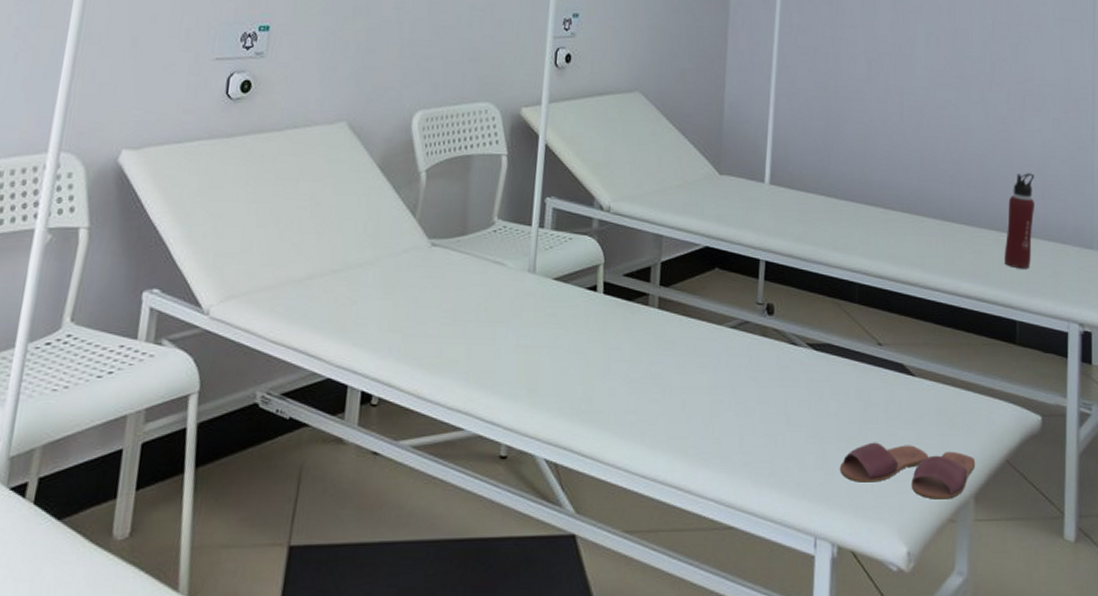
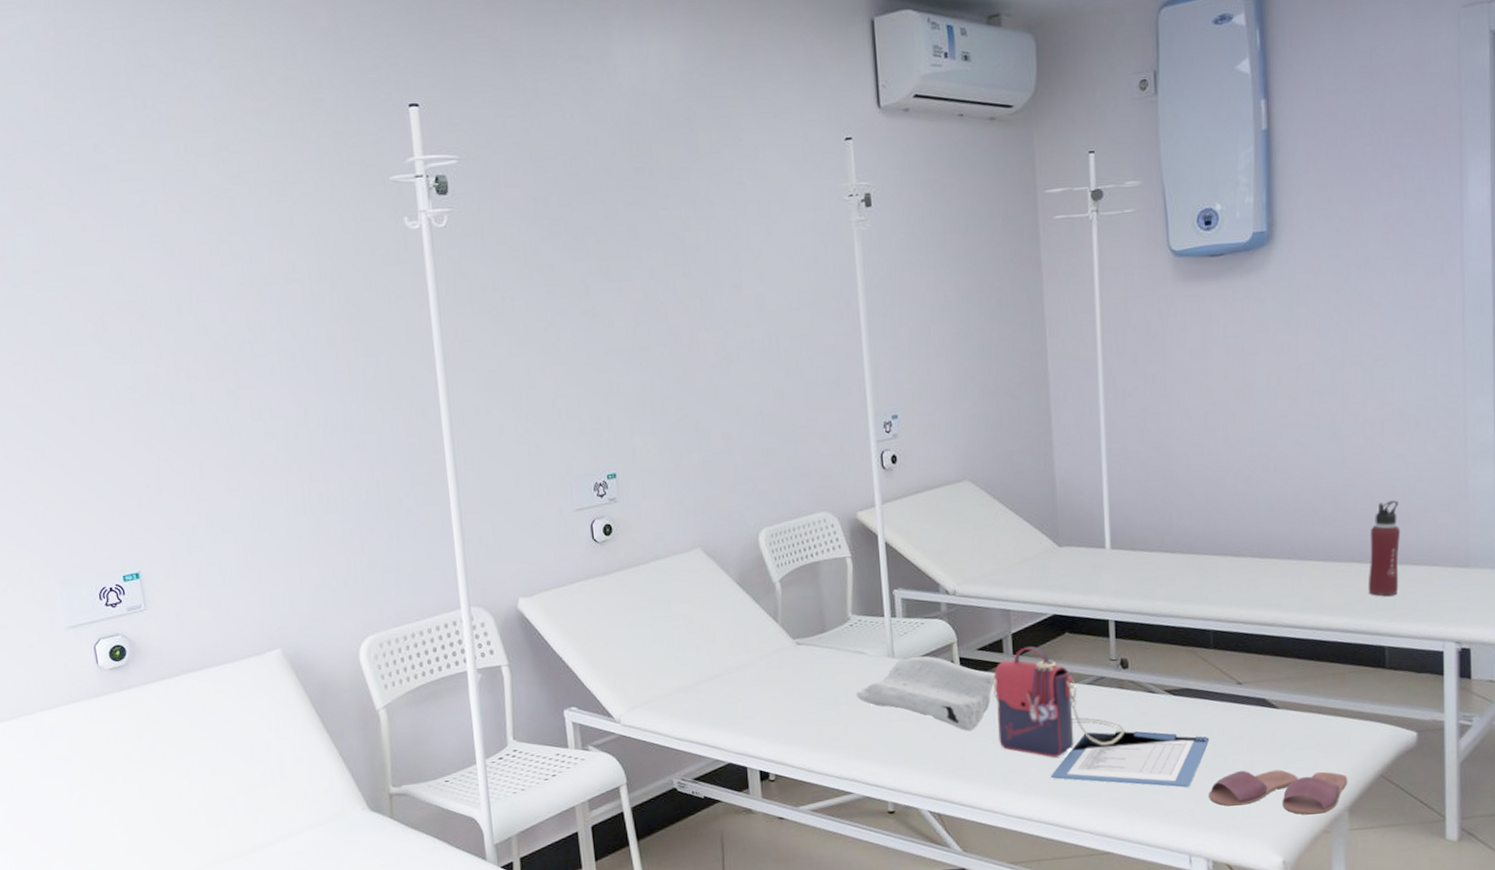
towel: none [486,274,636,368] -> present [855,656,994,731]
handbag: none [632,279,763,408] -> present [992,646,1124,758]
clipboard: none [682,382,845,456] -> present [1051,731,1209,788]

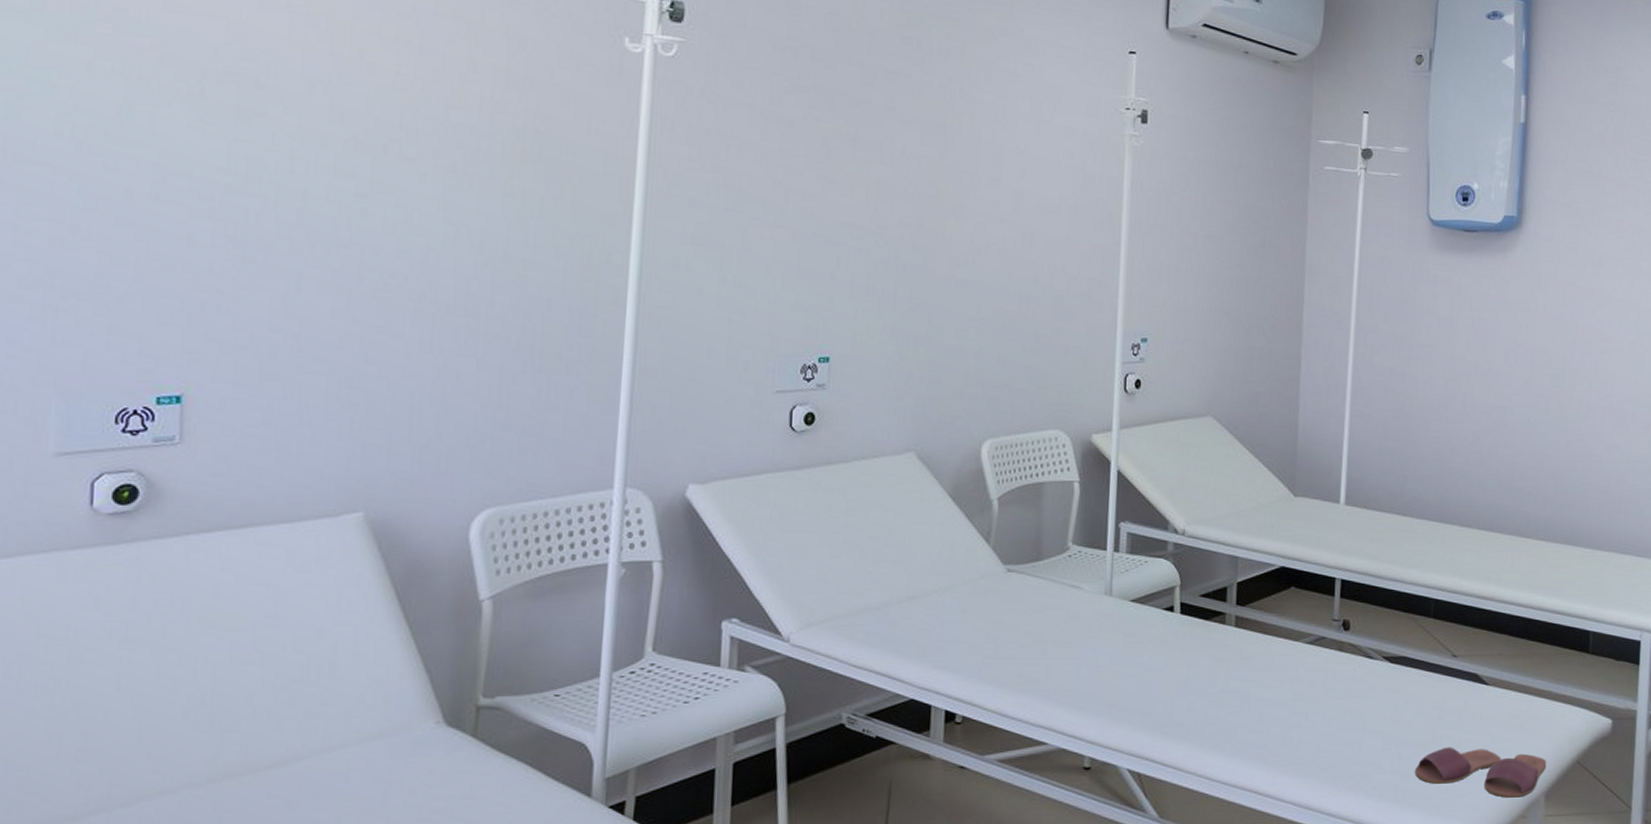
towel: present [855,656,994,731] -> none [1064,596,1213,684]
handbag: present [992,646,1124,758] -> none [1210,598,1339,719]
clipboard: present [1051,731,1209,788] -> none [1261,694,1420,761]
water bottle: present [1368,500,1401,596] -> none [1579,488,1612,582]

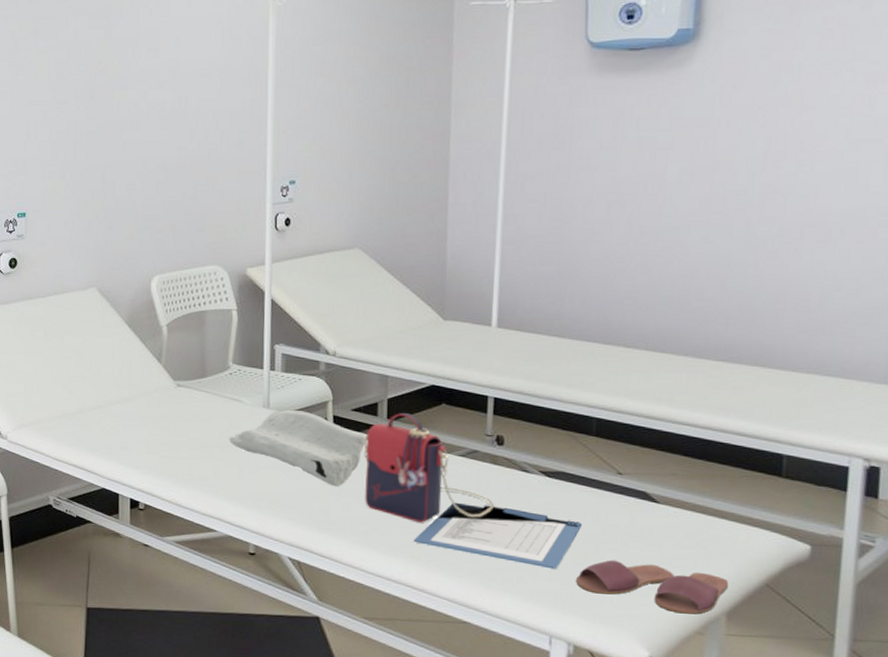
towel: none [1064,596,1213,684] -> present [228,409,365,487]
handbag: none [1210,598,1339,719] -> present [363,413,494,523]
clipboard: none [1261,694,1420,761] -> present [414,502,581,569]

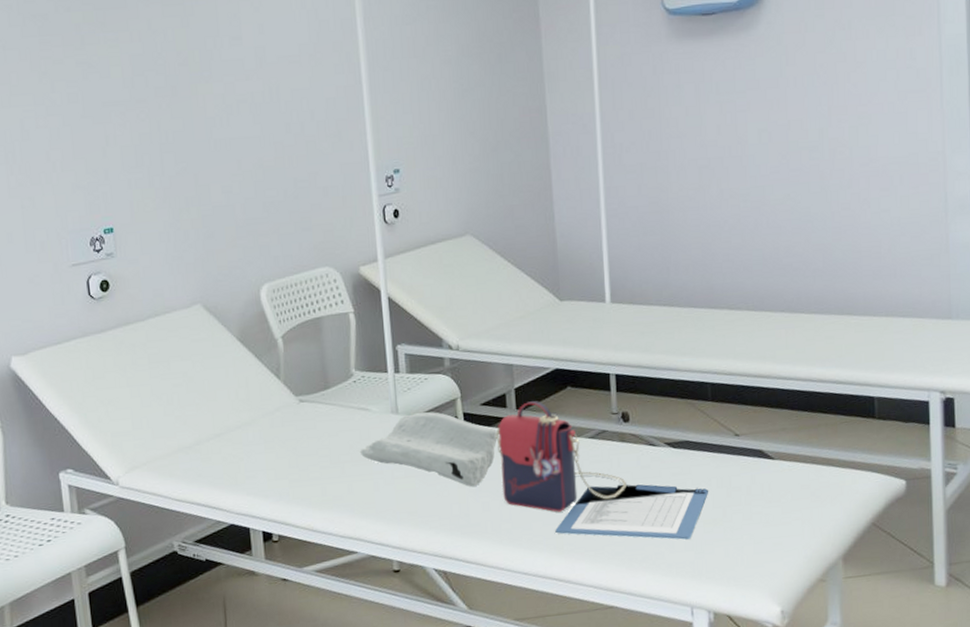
slippers: present [576,560,729,614] -> none [709,520,842,564]

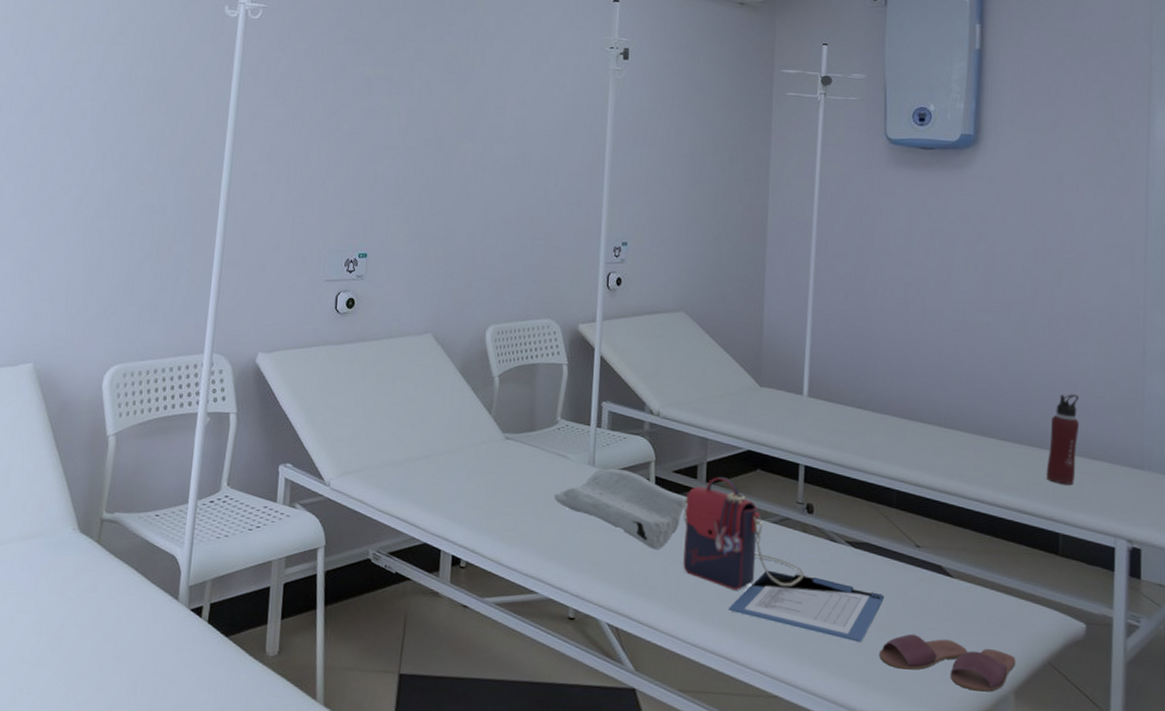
slippers: none [709,520,842,564] -> present [879,633,1016,692]
water bottle: none [857,254,887,348] -> present [1046,394,1080,485]

